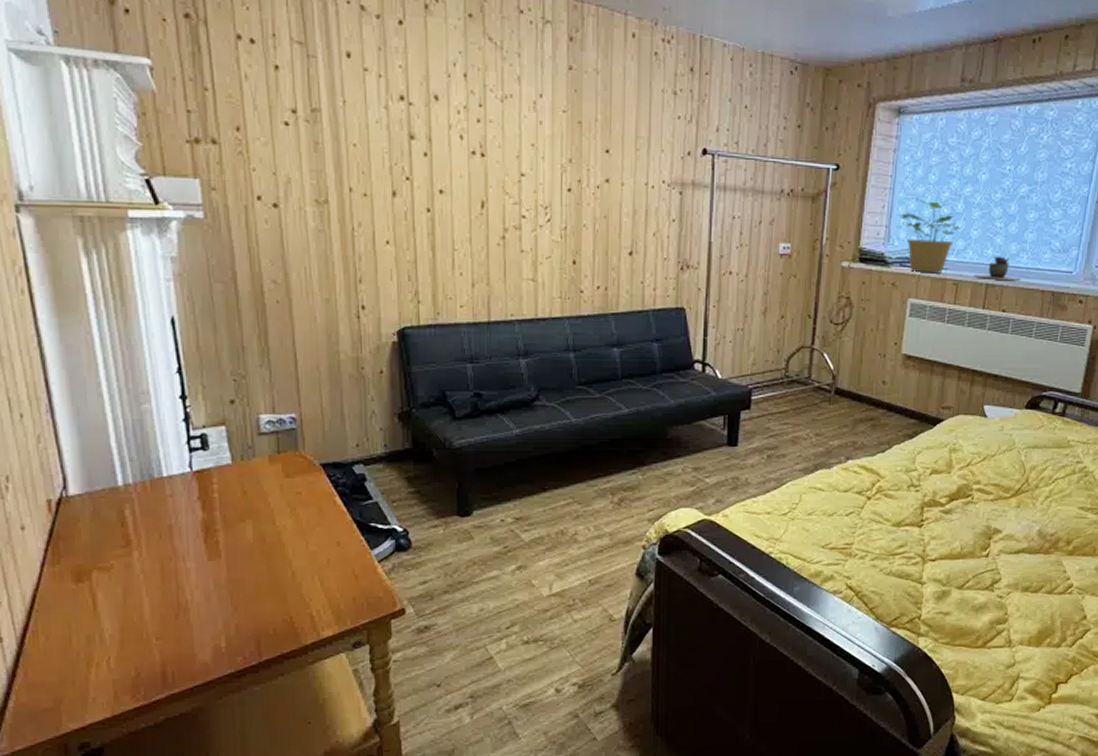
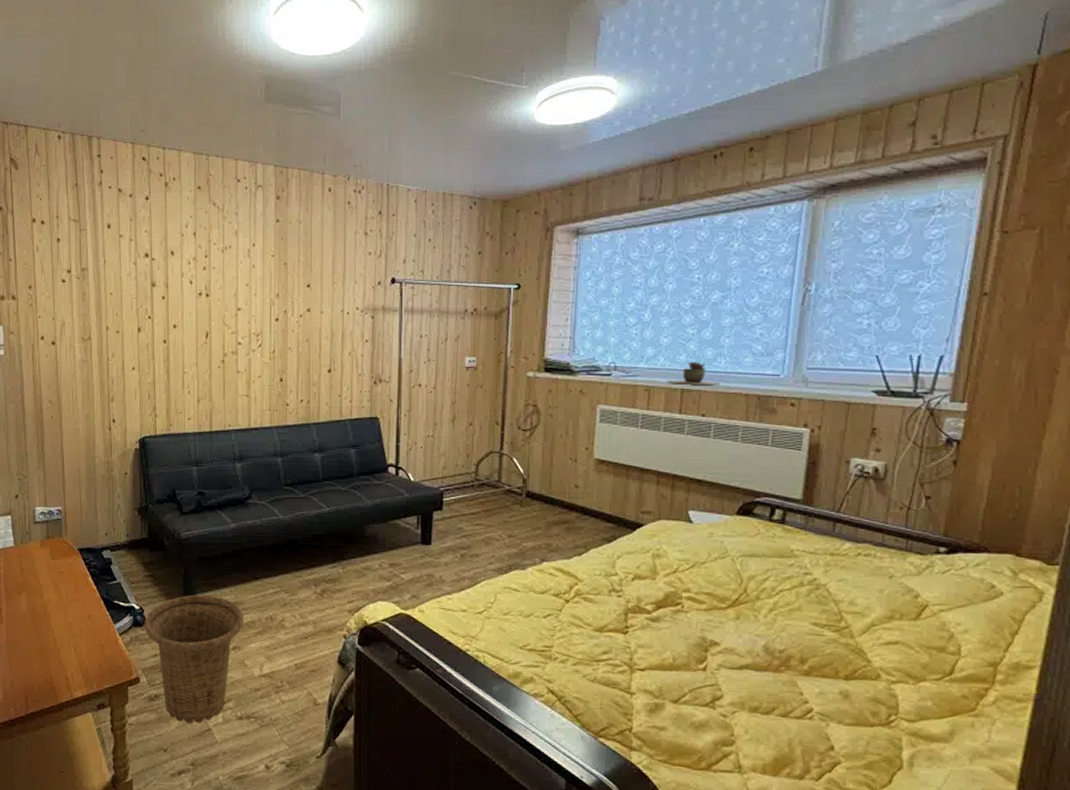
basket: none [409,510,531,654] -> present [144,594,244,724]
potted plant: present [899,198,962,274] -> none [584,310,650,381]

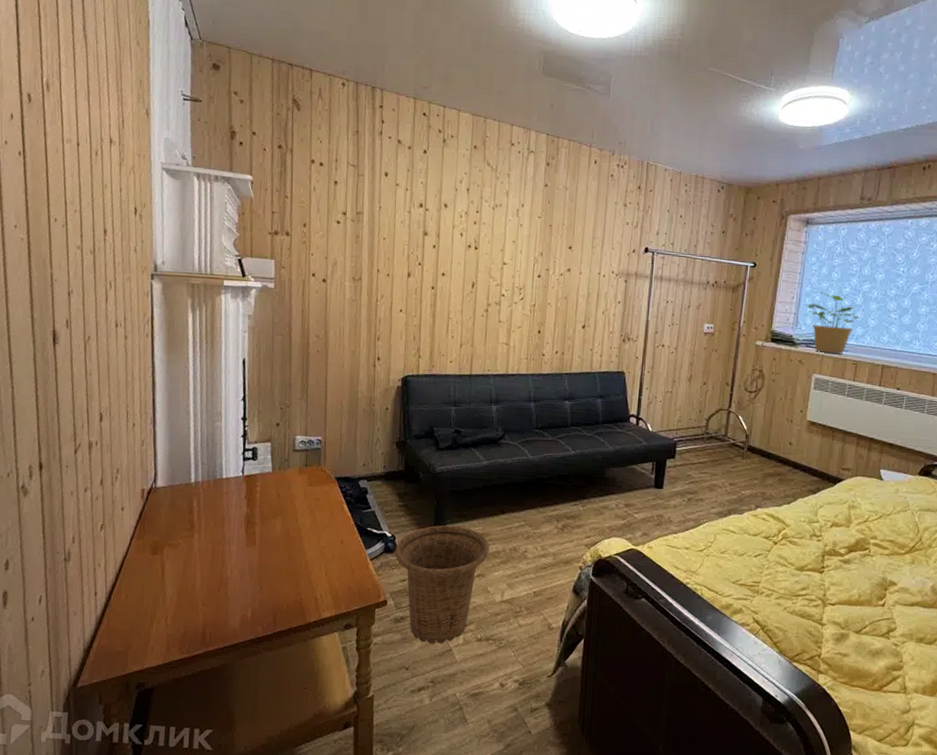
potted plant: none [584,310,650,381] -> present [806,291,861,354]
succulent plant: present [668,361,720,386] -> none [872,342,914,365]

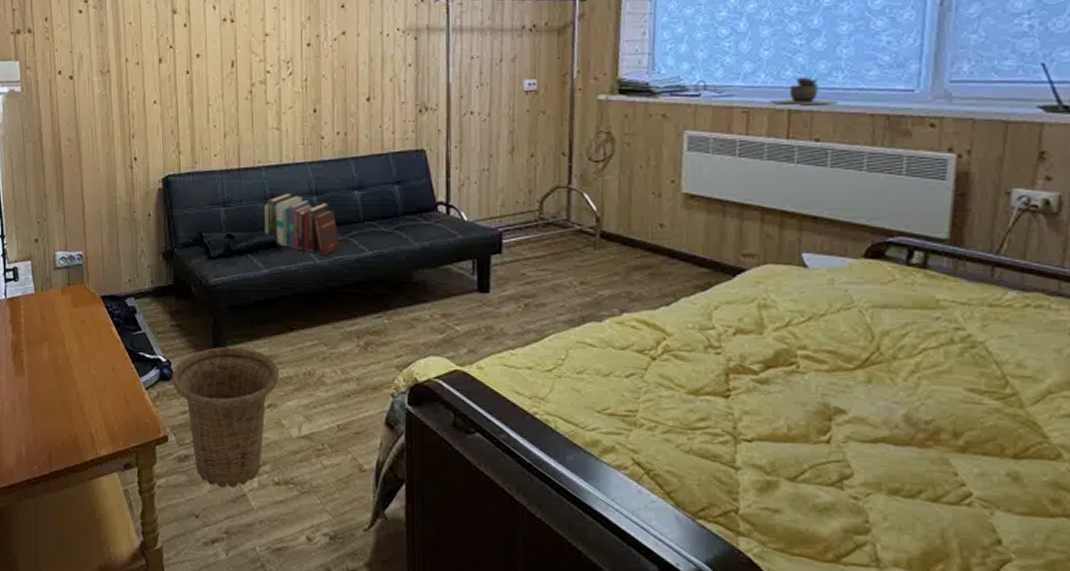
books: none [488,399,550,453] -> present [264,193,340,256]
potted plant: present [806,291,861,354] -> none [665,20,747,102]
succulent plant: none [872,342,914,365] -> present [771,77,838,106]

